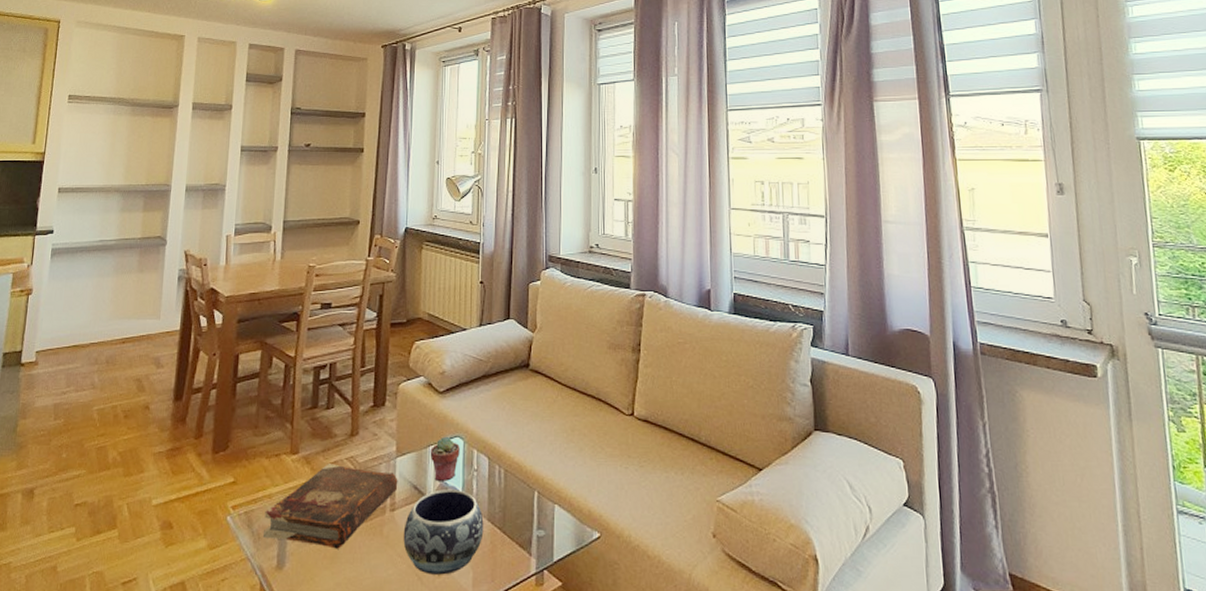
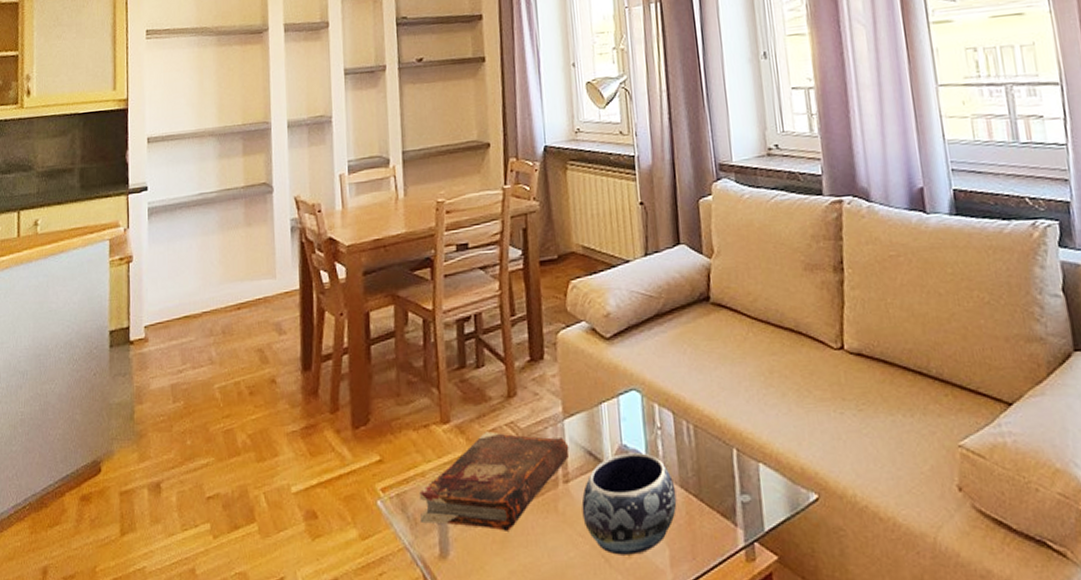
potted succulent: present [430,436,460,481] -> none [602,390,638,444]

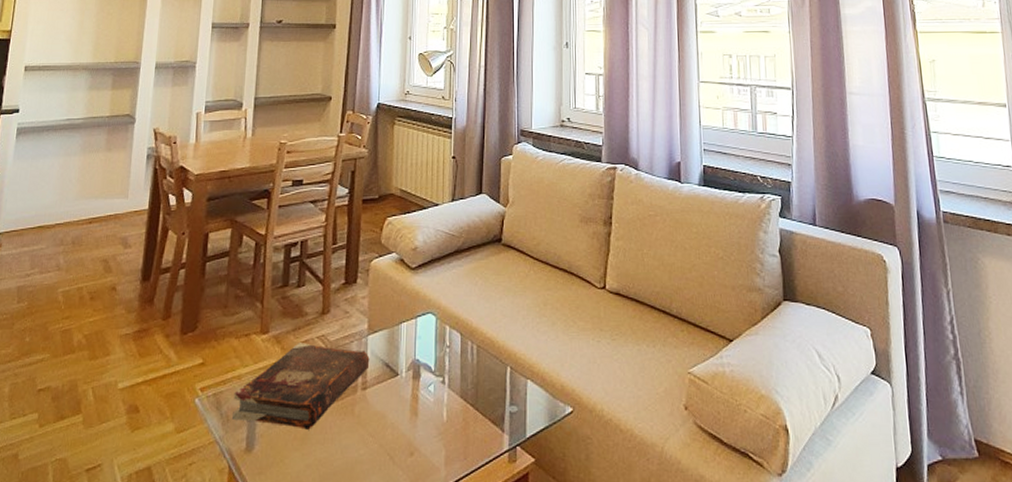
decorative bowl: present [581,453,677,555] -> none [375,367,456,454]

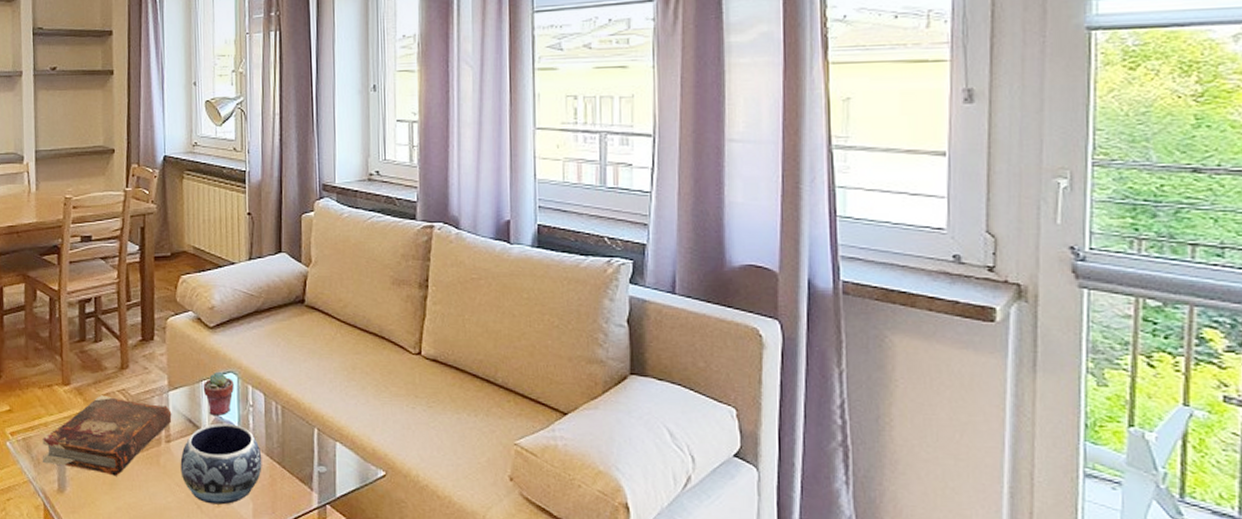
decorative bowl: none [375,367,456,454] -> present [180,423,262,505]
potted succulent: none [402,312,432,358] -> present [203,371,234,416]

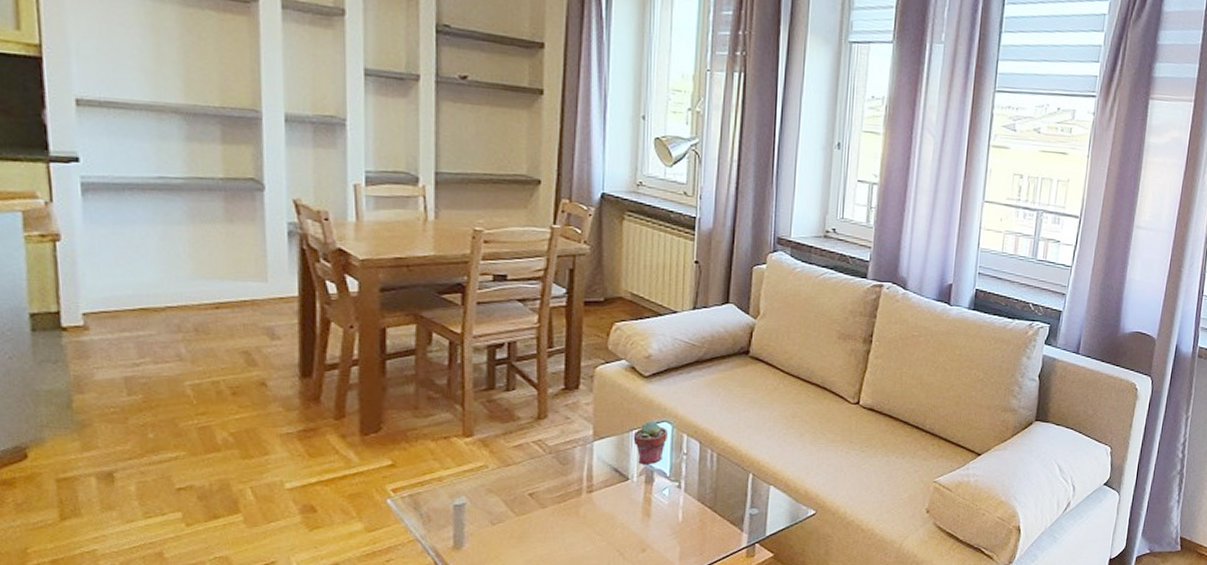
book: present [42,395,172,476] -> none [435,447,596,529]
decorative bowl: present [180,423,262,505] -> none [602,472,693,550]

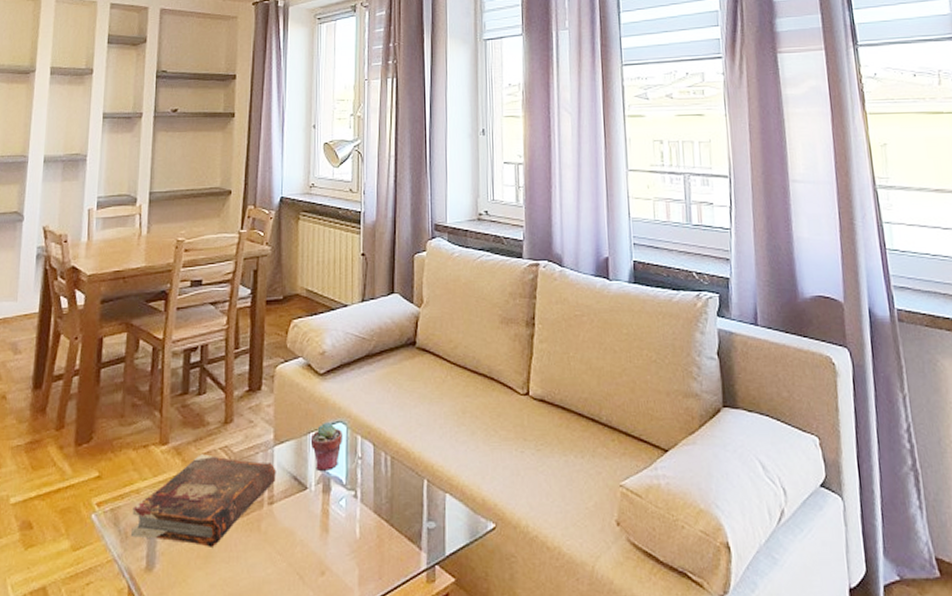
book: none [435,447,596,529] -> present [131,454,276,547]

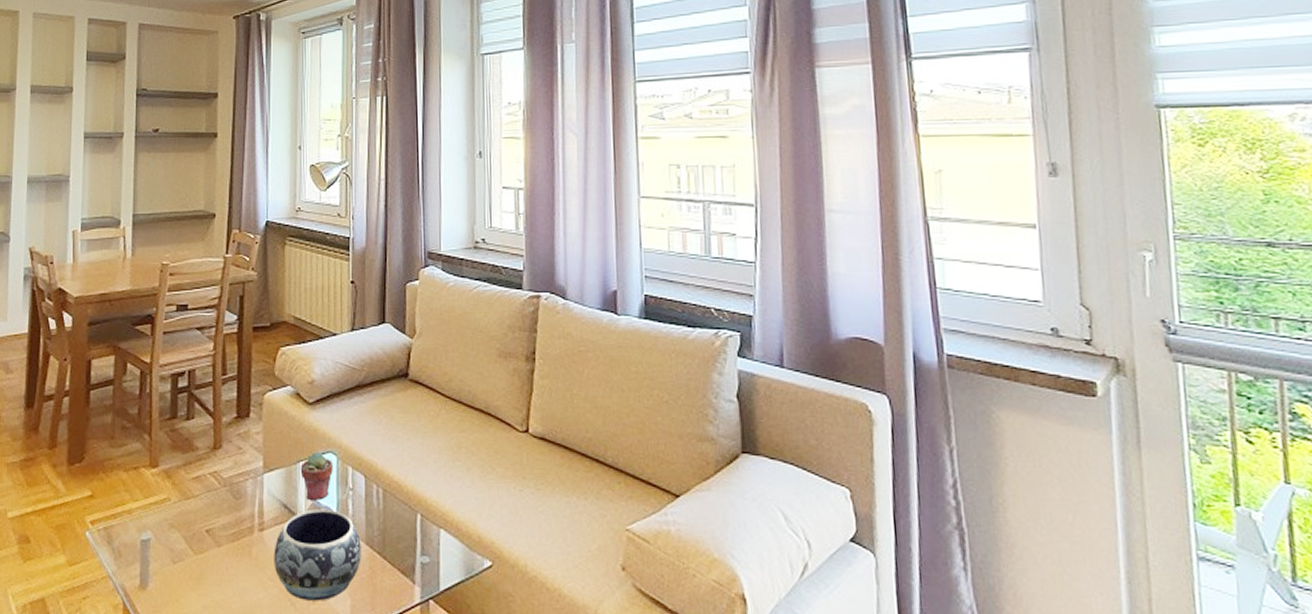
book: present [131,454,276,547] -> none [125,478,266,570]
decorative bowl: none [283,480,370,573] -> present [274,509,362,601]

